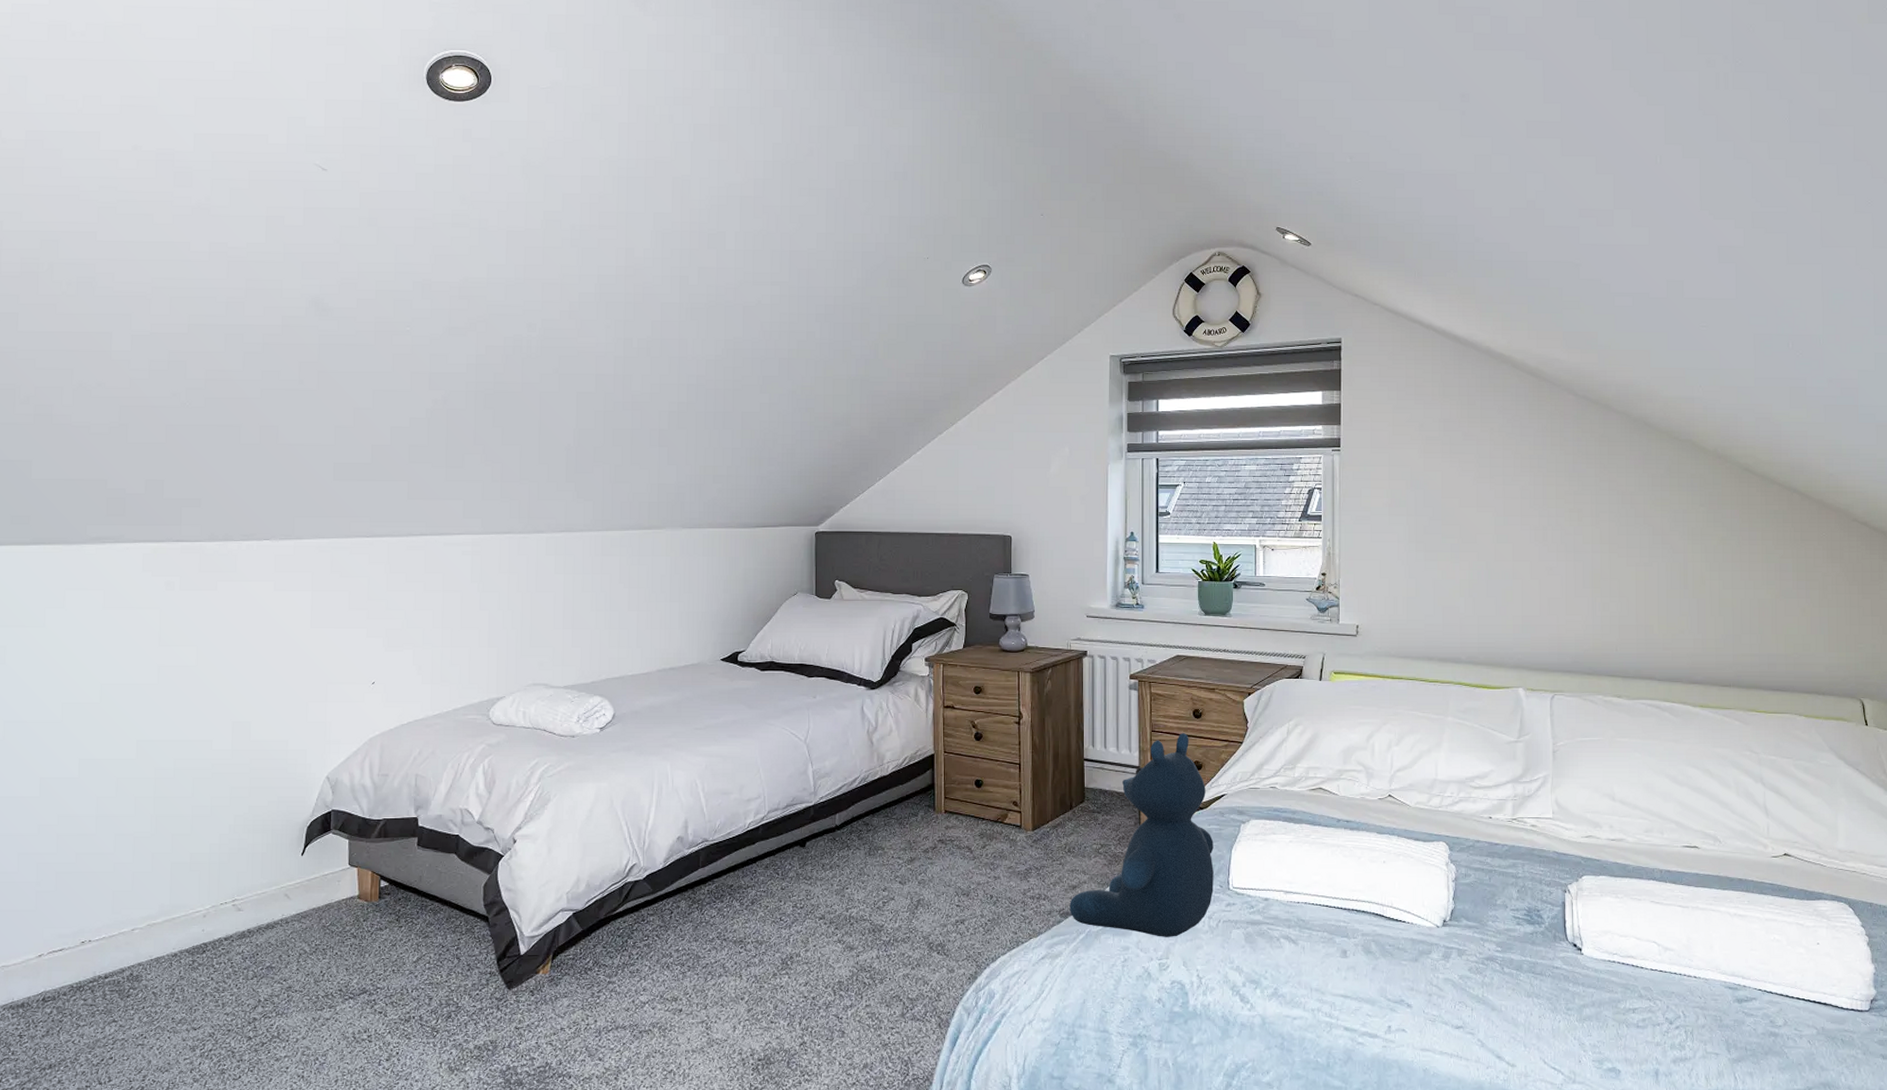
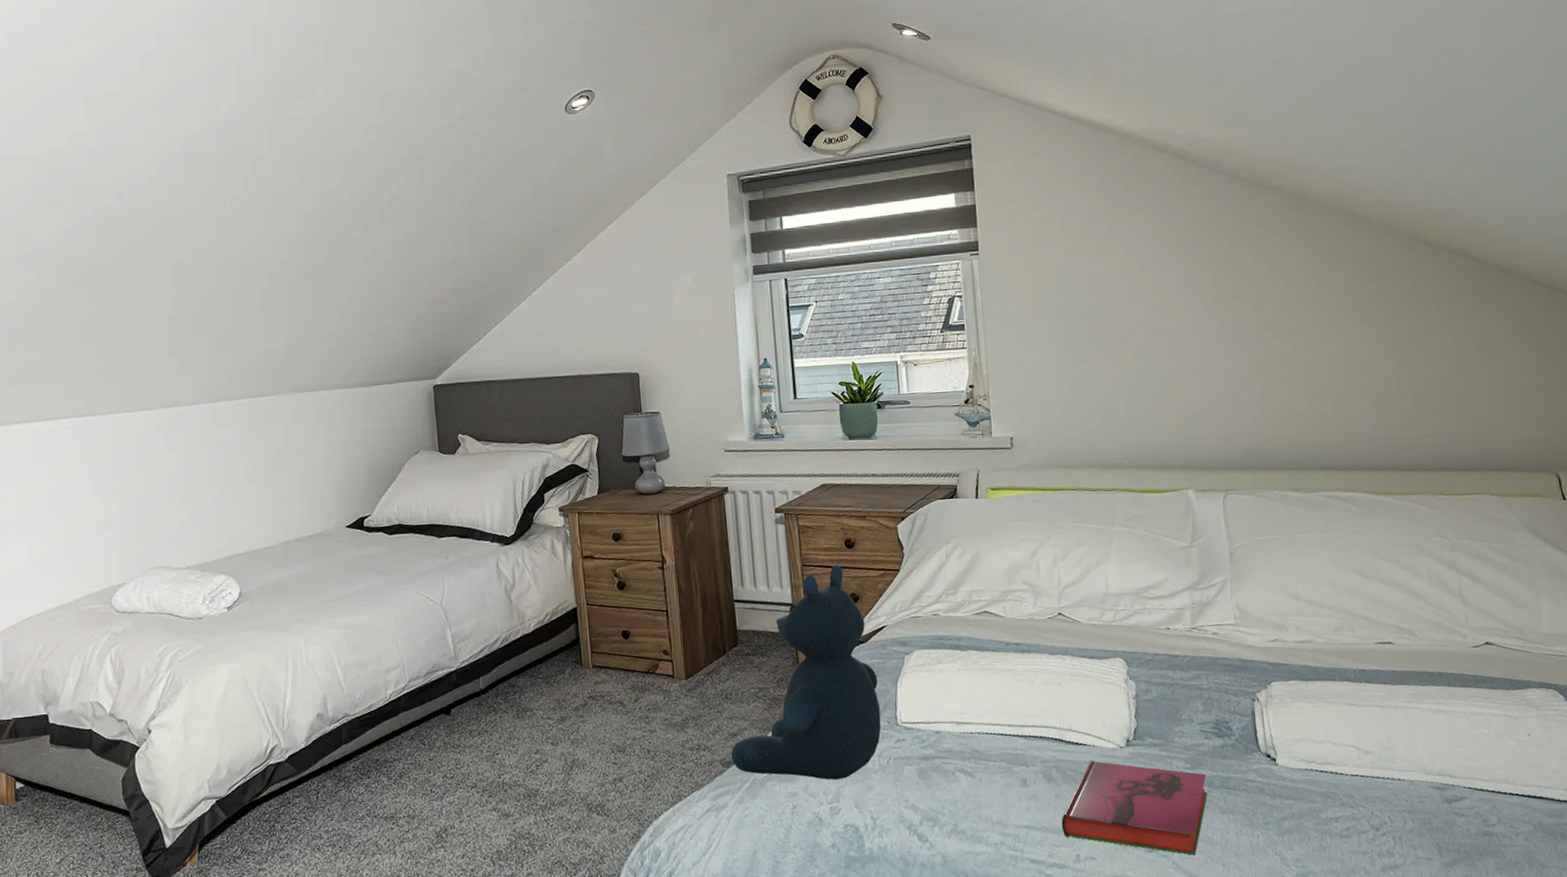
hardback book: none [1376,937,1516,1035] -> present [1061,760,1208,856]

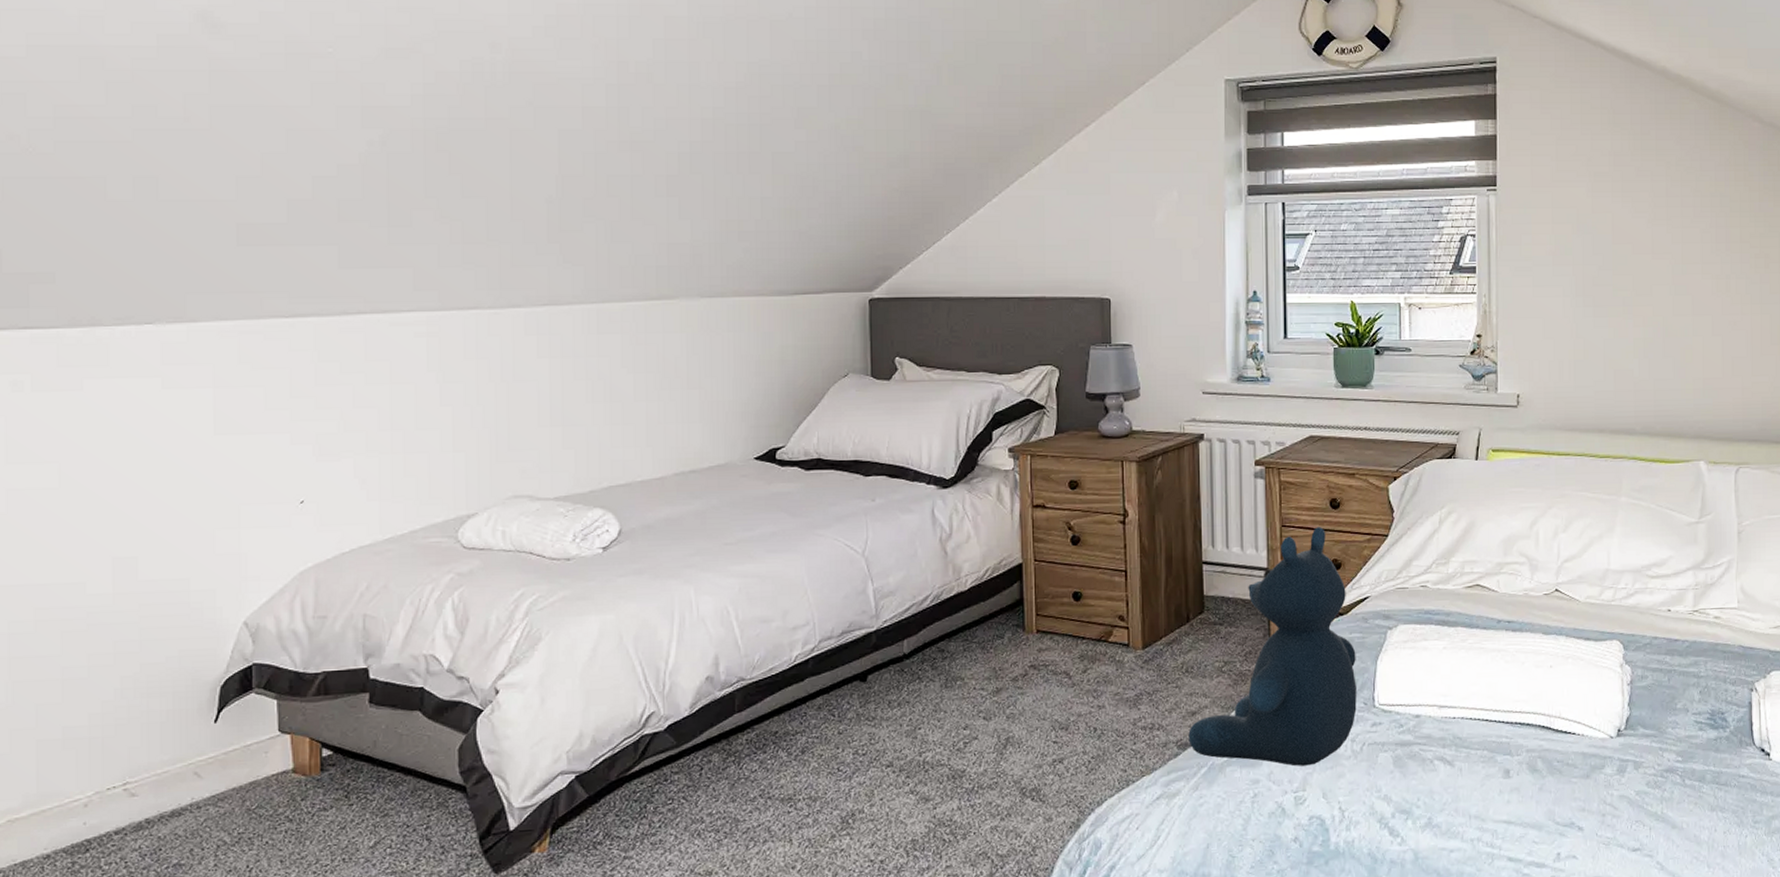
hardback book: present [1061,760,1208,856] -> none [1543,751,1698,855]

